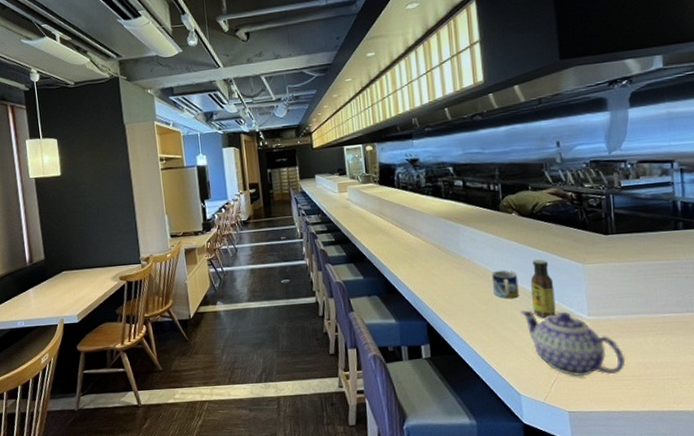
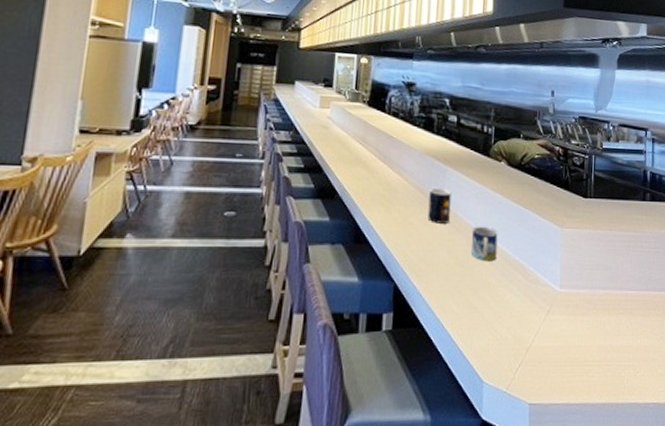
mug: none [446,243,469,272] -> present [427,187,451,224]
teapot: present [520,310,626,376] -> none [495,277,589,359]
sauce bottle: present [530,259,556,318] -> none [508,218,532,287]

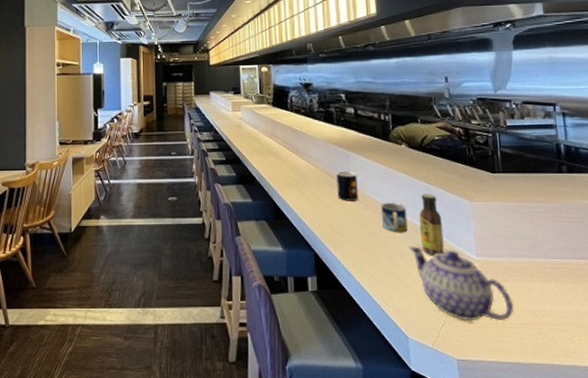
teapot: none [495,277,589,359] -> present [409,246,515,320]
sauce bottle: none [508,218,532,287] -> present [419,194,444,255]

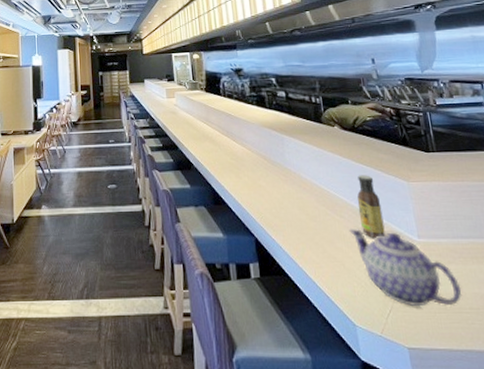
mug: present [336,170,358,201] -> none [272,154,295,185]
mug: present [380,202,408,233] -> none [318,184,347,216]

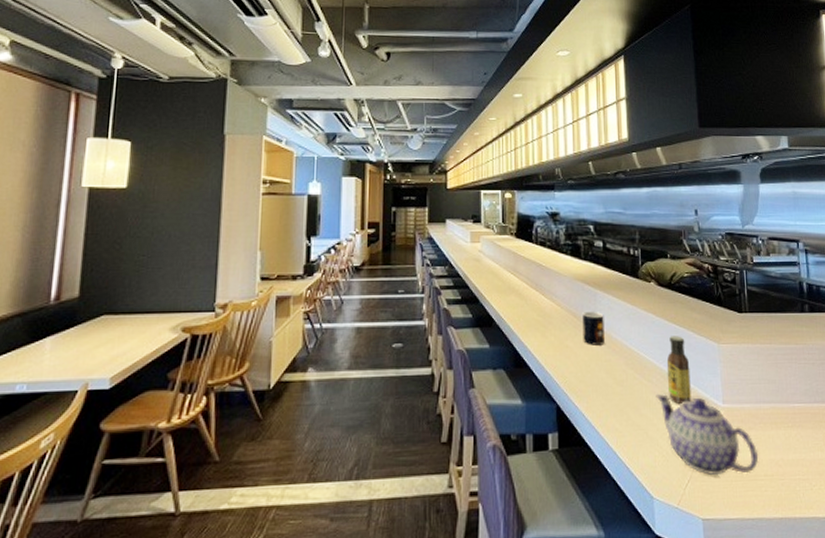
mug: none [272,154,295,185] -> present [582,311,605,345]

